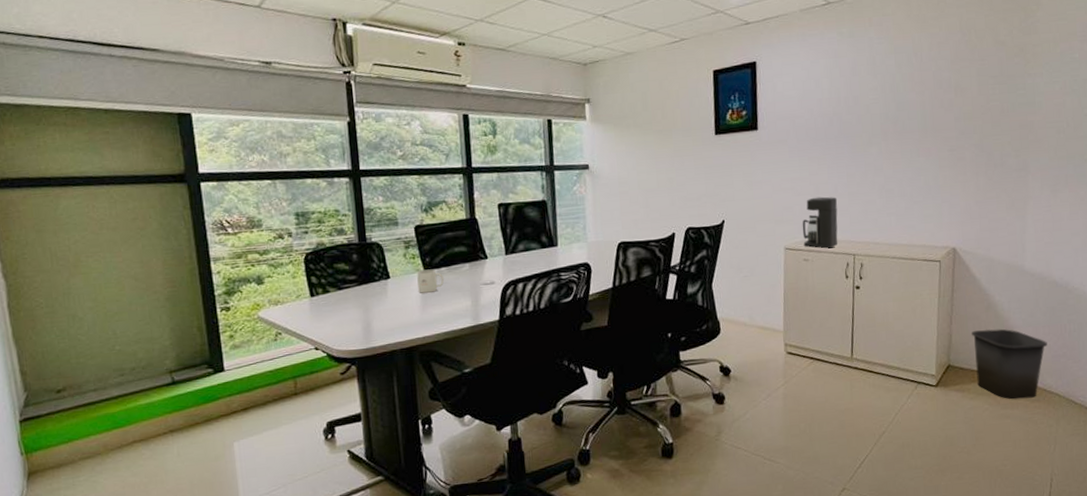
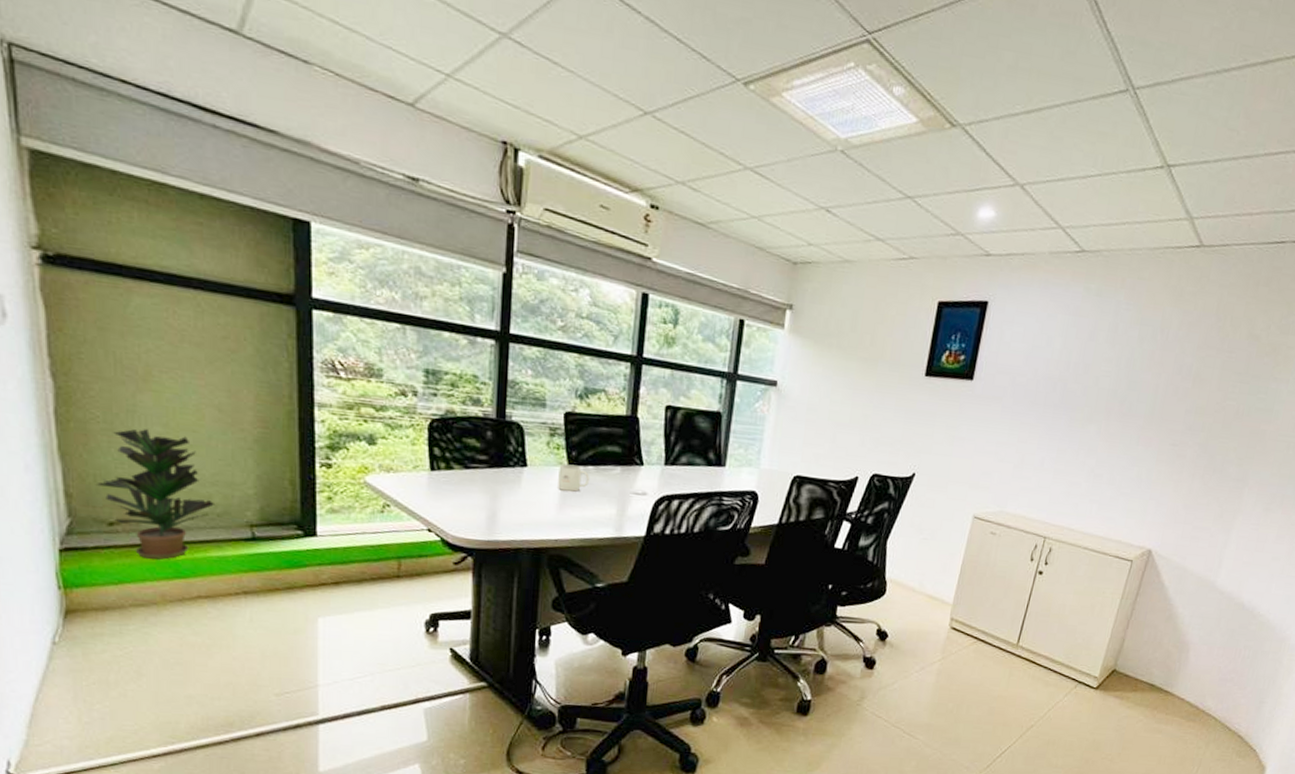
potted plant: none [44,306,140,416] -> present [95,429,216,560]
coffee maker: present [802,196,838,249] -> none [994,467,1042,526]
waste bin: present [972,328,1047,399] -> none [1138,640,1218,717]

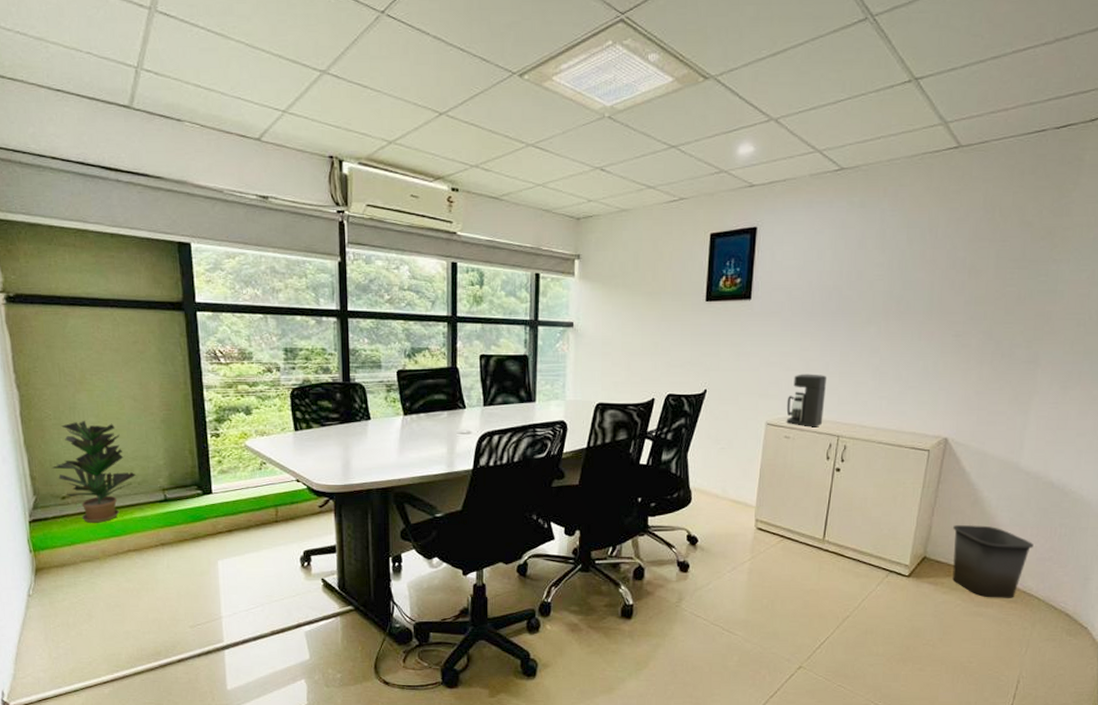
mug: present [558,464,589,492] -> none [396,414,422,437]
coffee maker: none [994,467,1042,526] -> present [786,374,827,428]
waste bin: none [1138,640,1218,717] -> present [952,525,1034,598]

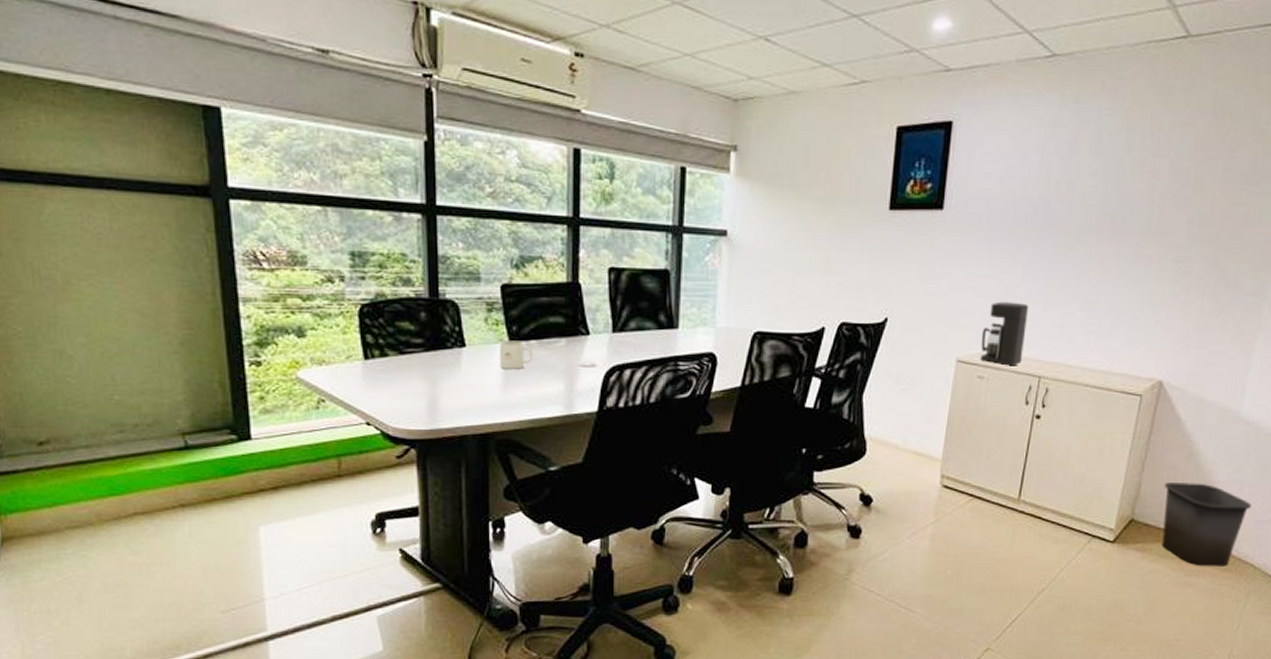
potted plant: present [51,421,137,523] -> none [22,341,145,477]
mug: none [396,414,422,437] -> present [500,340,533,369]

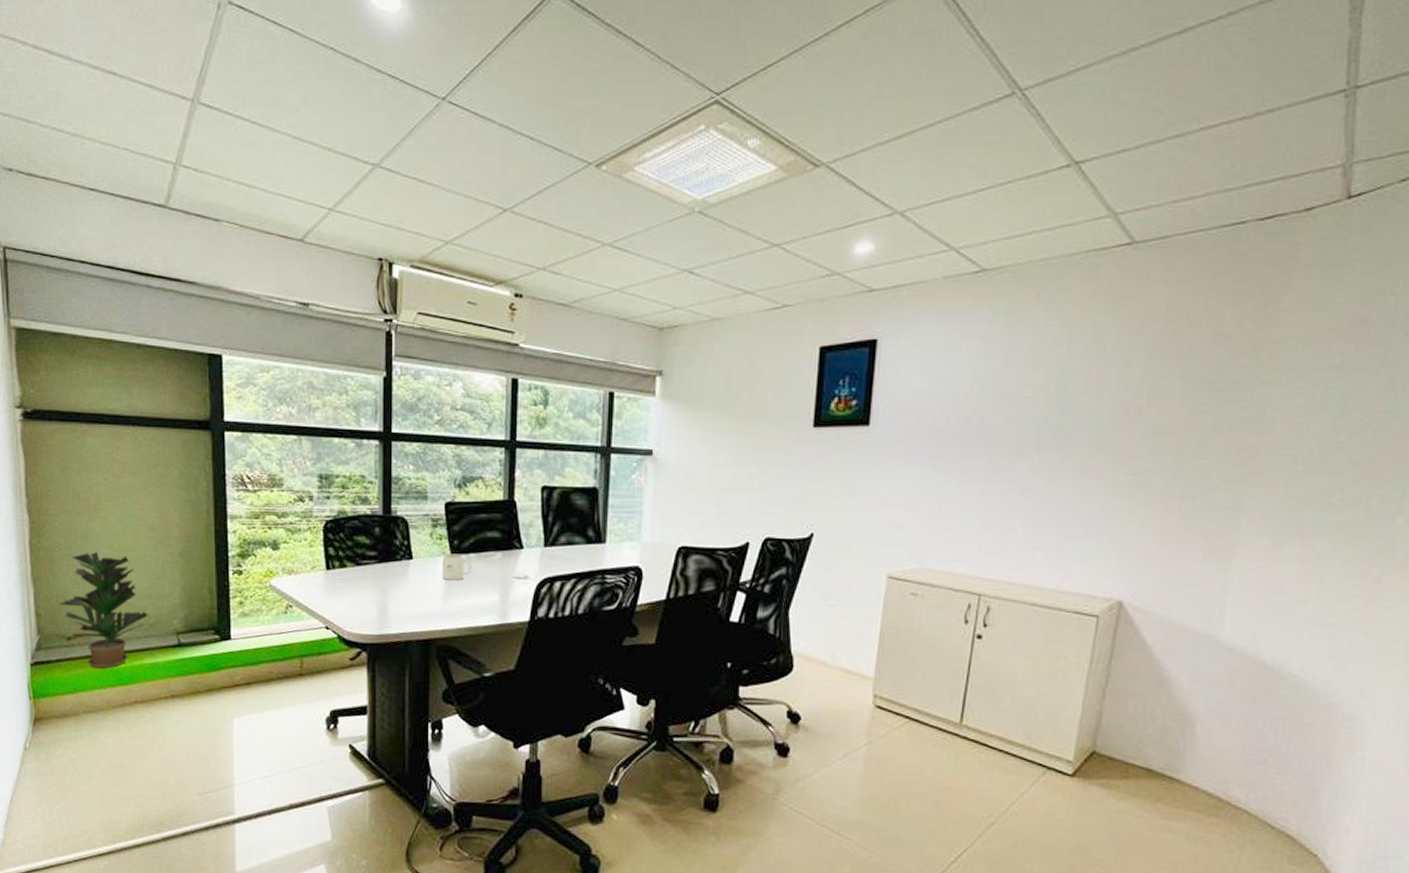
potted plant: none [22,341,145,477] -> present [58,552,149,669]
coffee maker: present [980,301,1029,366] -> none [913,516,965,583]
waste bin: present [1161,483,1252,566] -> none [1131,712,1240,811]

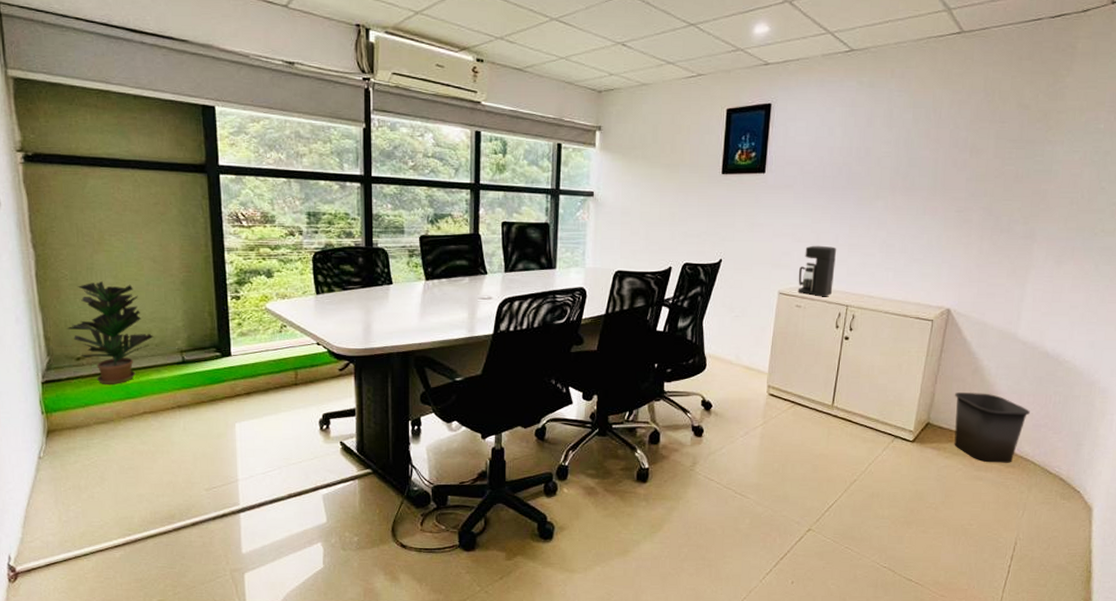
mug: present [442,553,471,580] -> none [418,279,443,301]
coffee maker: none [913,516,965,583] -> present [797,245,837,297]
waste bin: none [1131,712,1240,811] -> present [954,392,1030,463]

